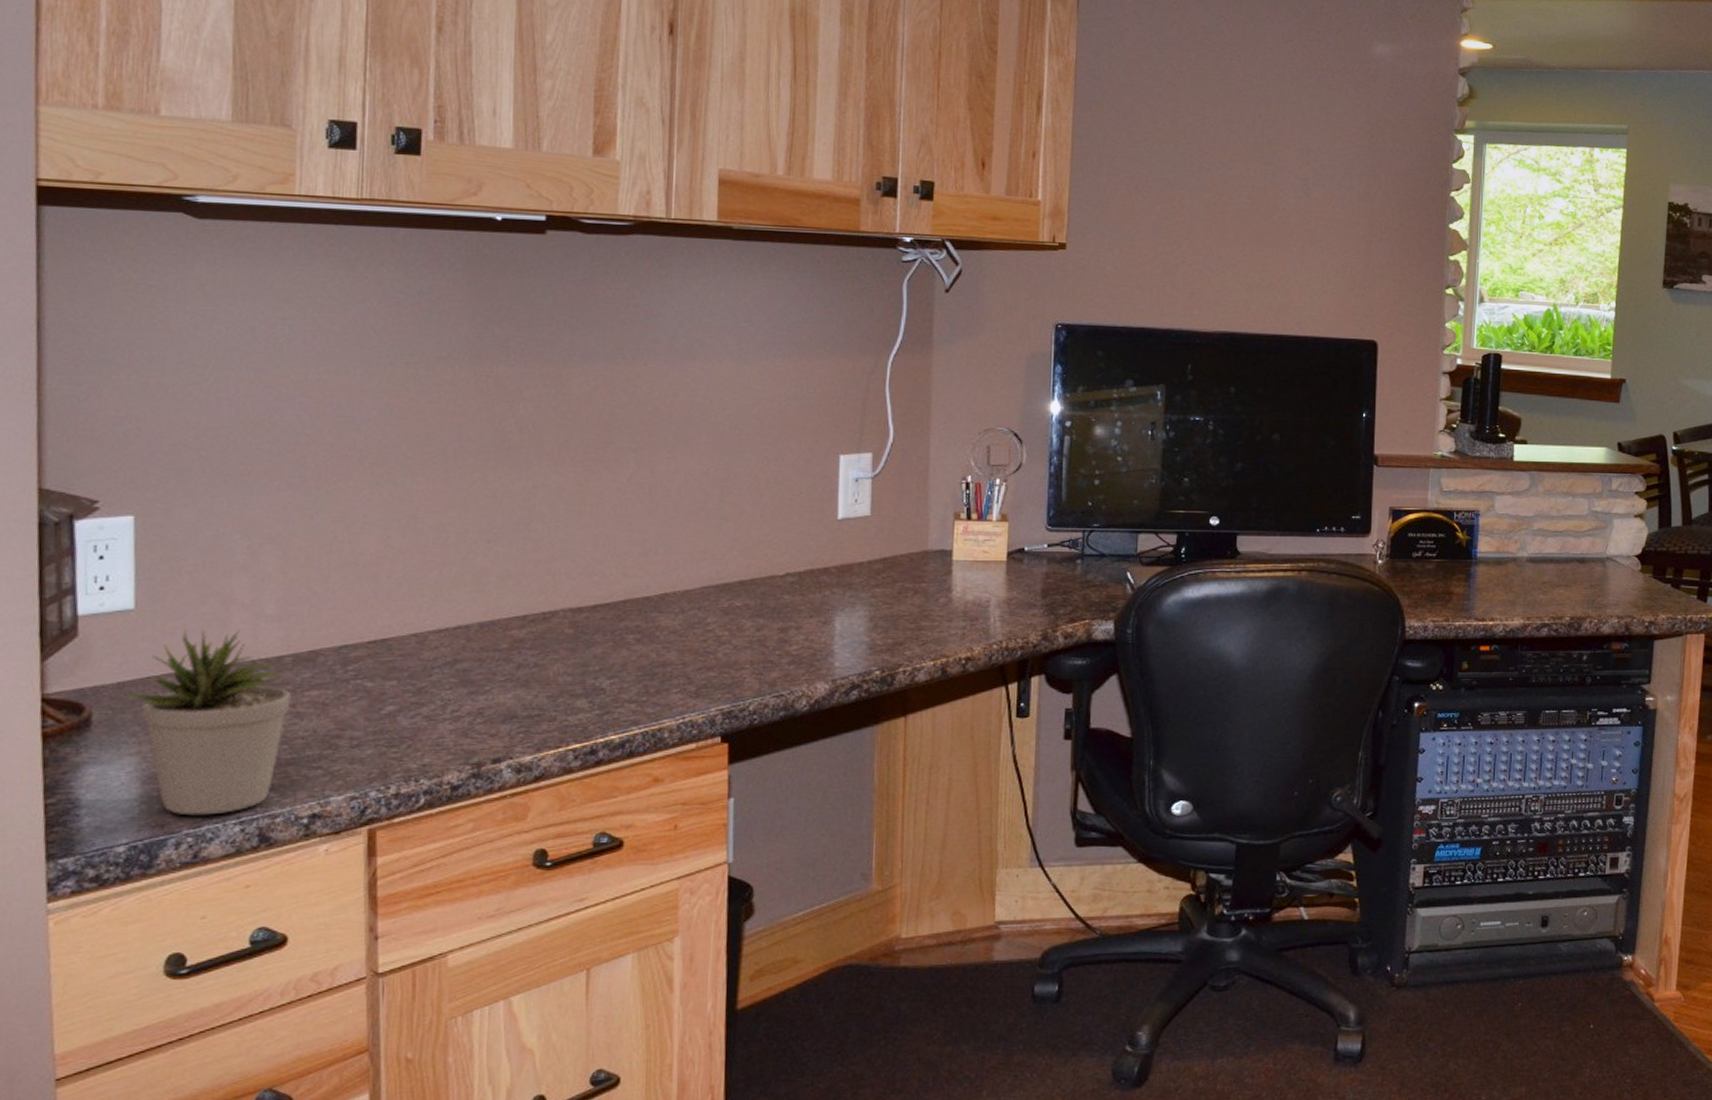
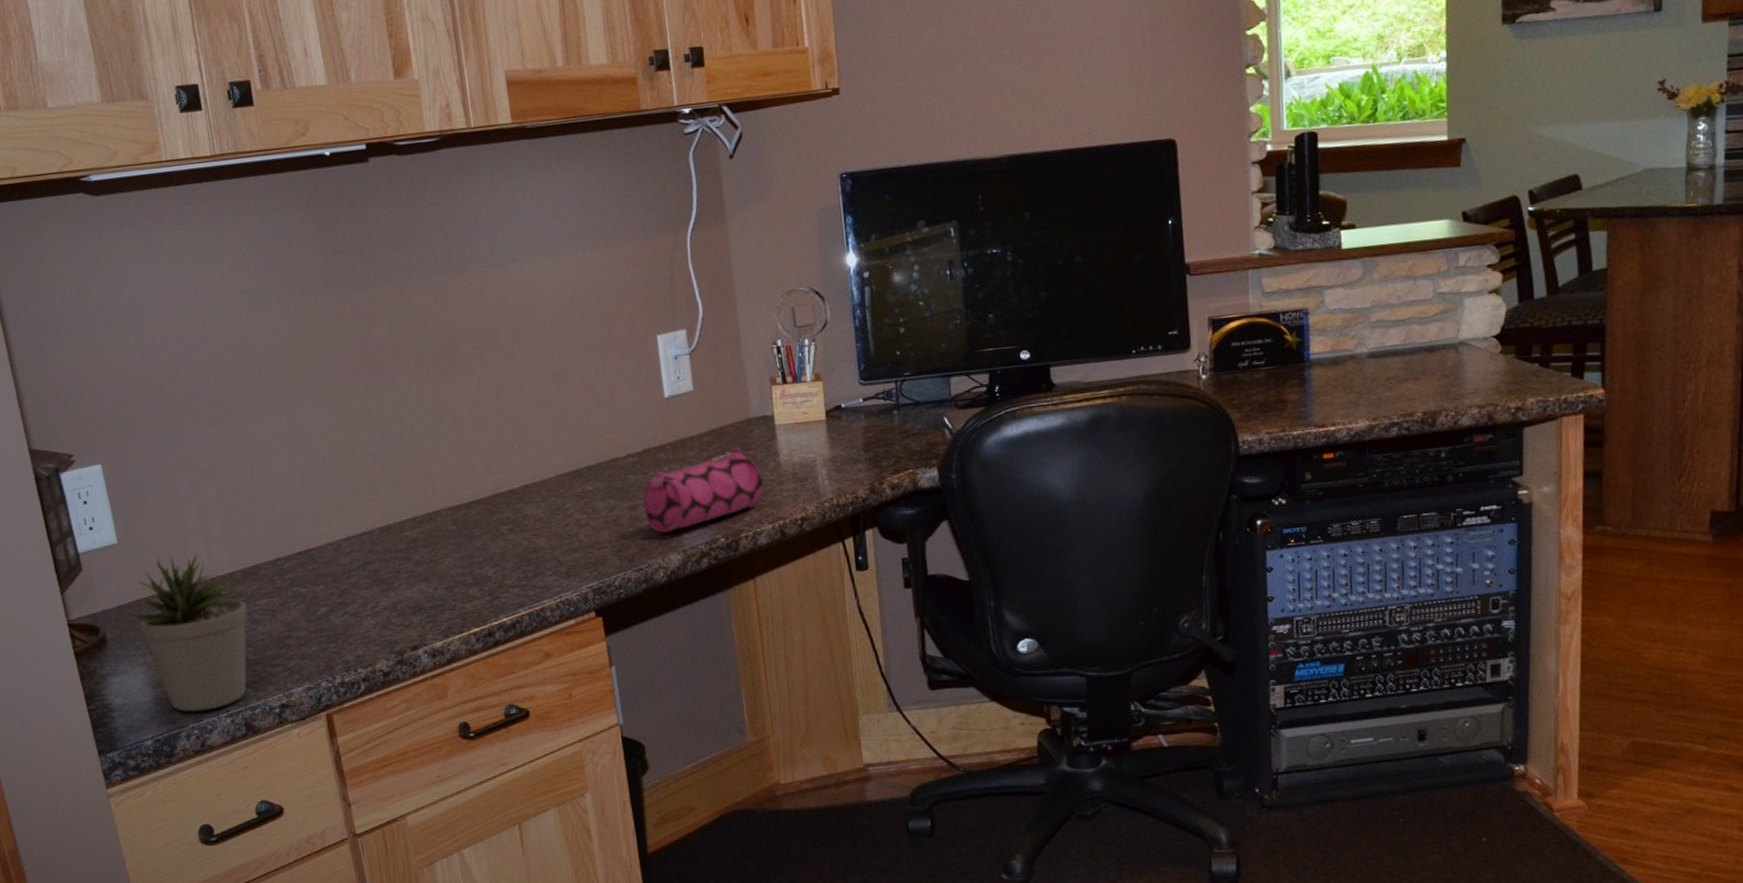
pencil case: none [795,578,931,660] -> present [642,447,764,533]

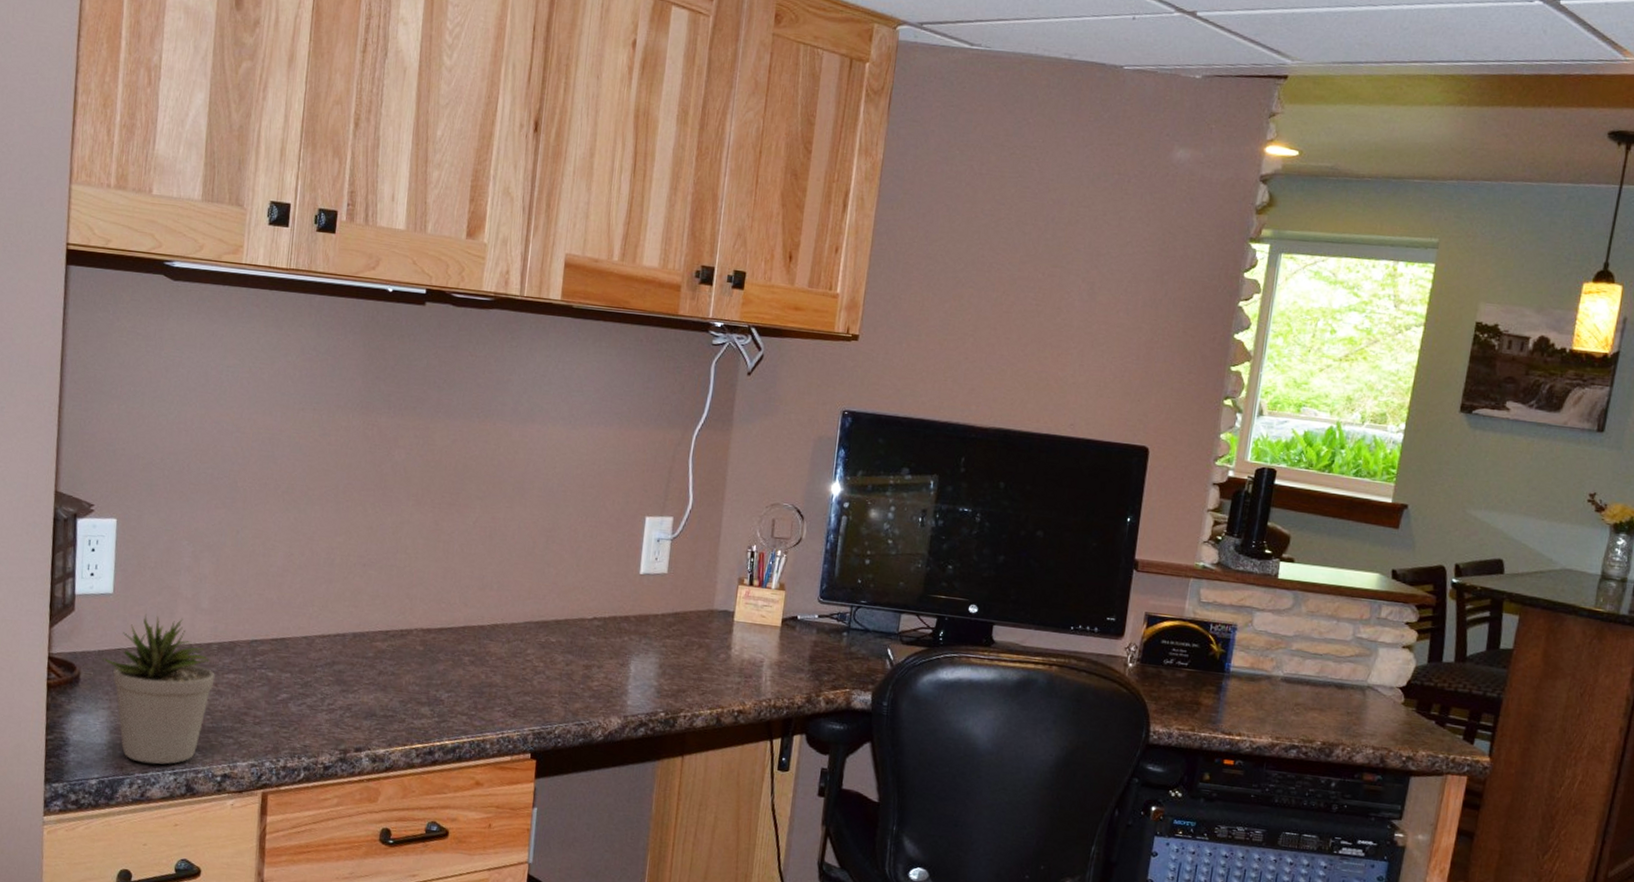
pencil case: present [642,447,764,533] -> none [597,632,712,697]

